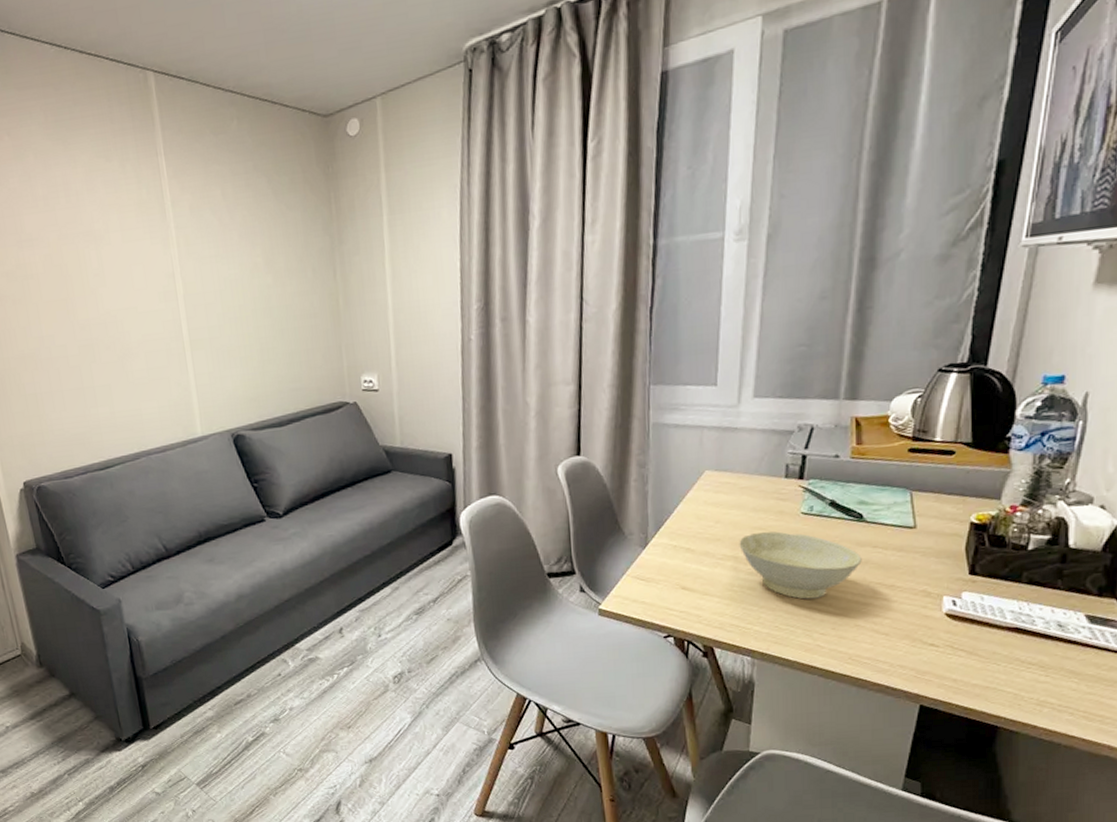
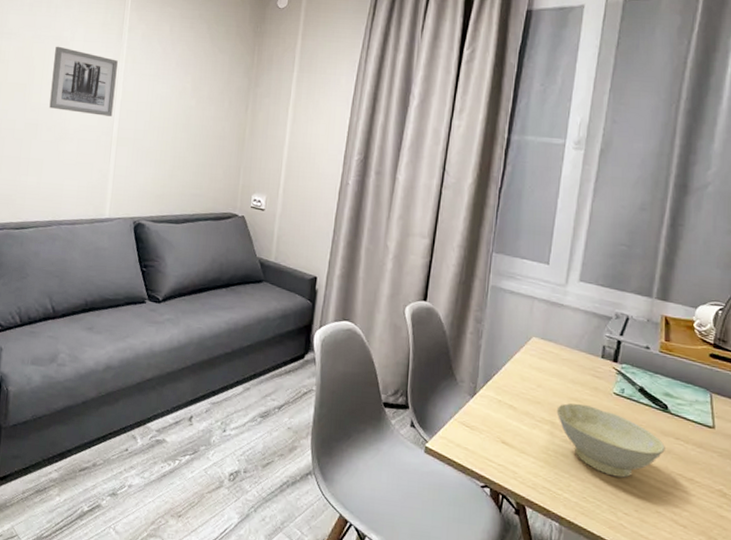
wall art: none [89,243,178,322] -> present [49,46,118,117]

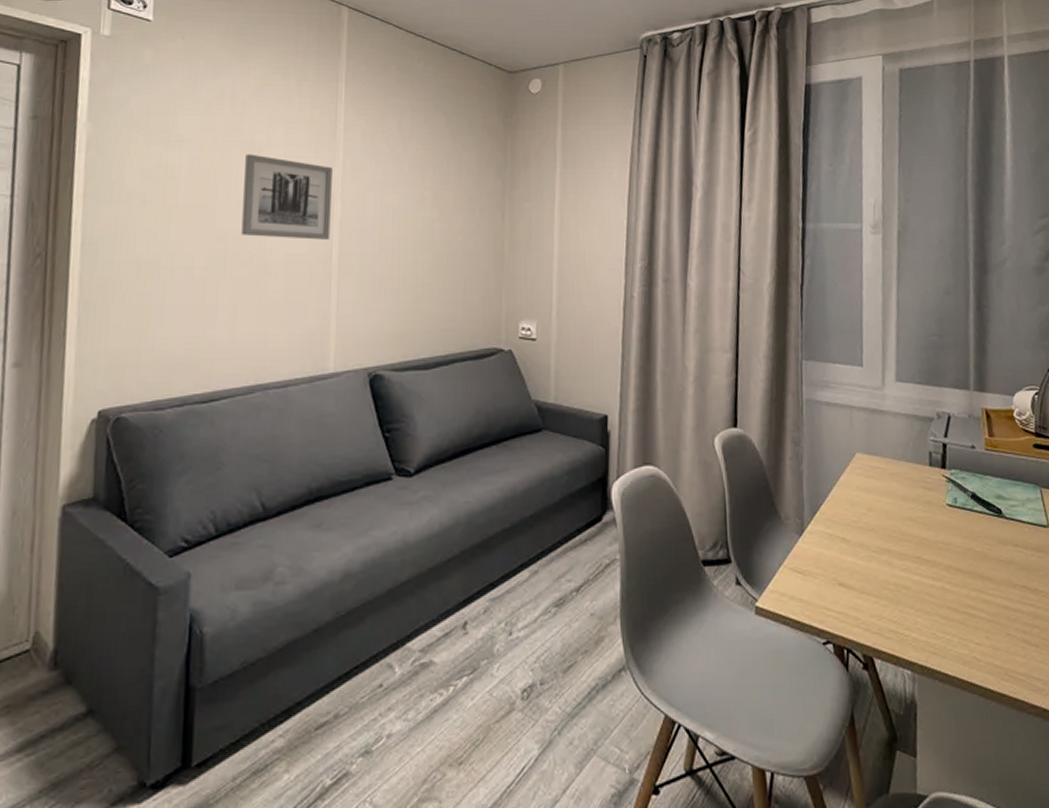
bowl: present [556,403,665,478] -> none [891,523,1006,602]

